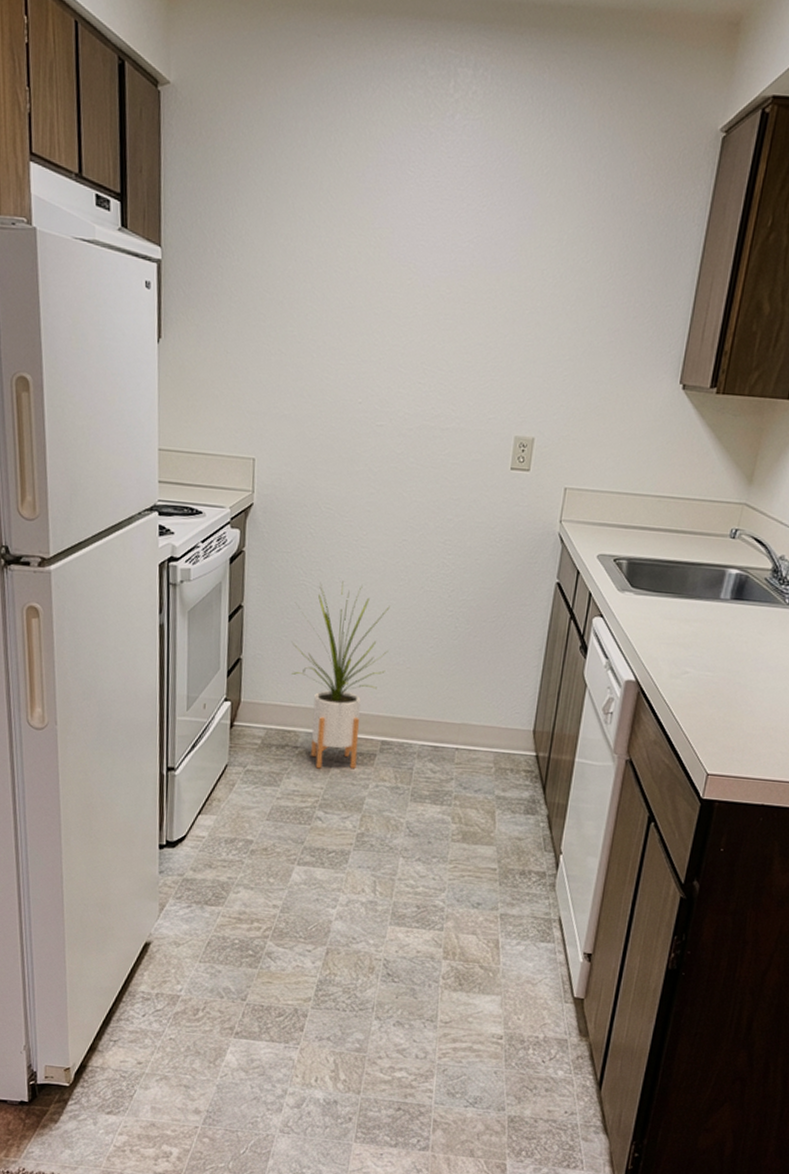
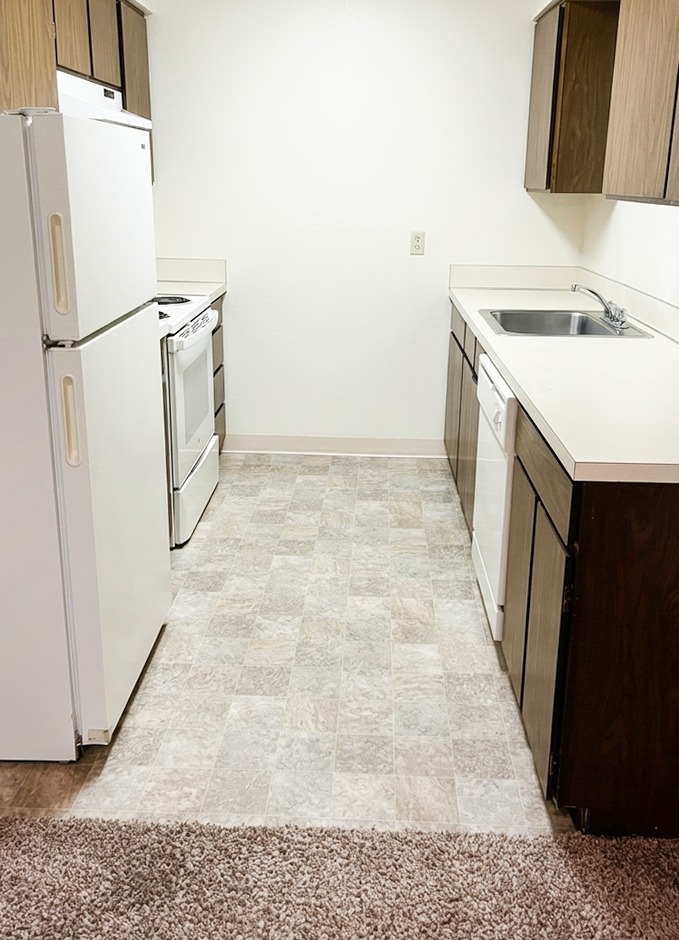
house plant: present [292,581,390,769] -> none [262,342,333,481]

